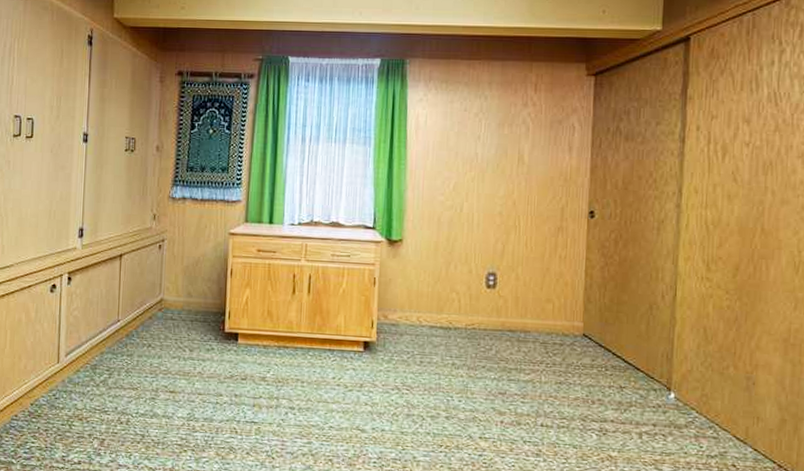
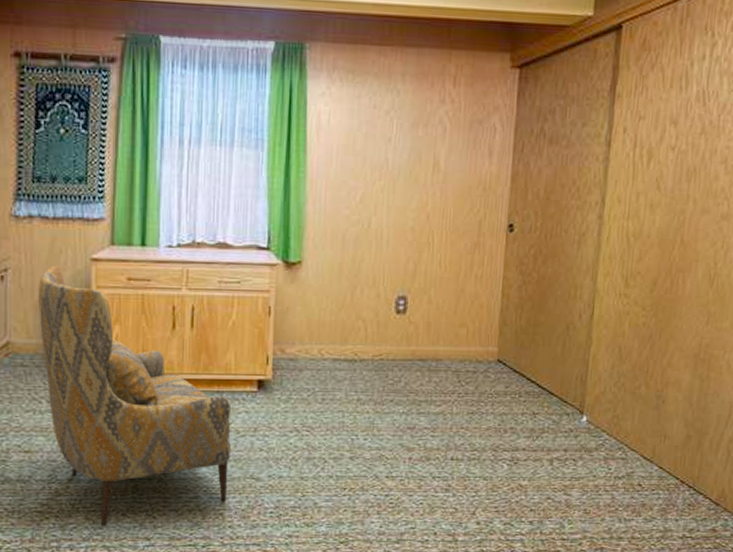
armchair: none [186,237,340,463] -> present [39,265,231,526]

